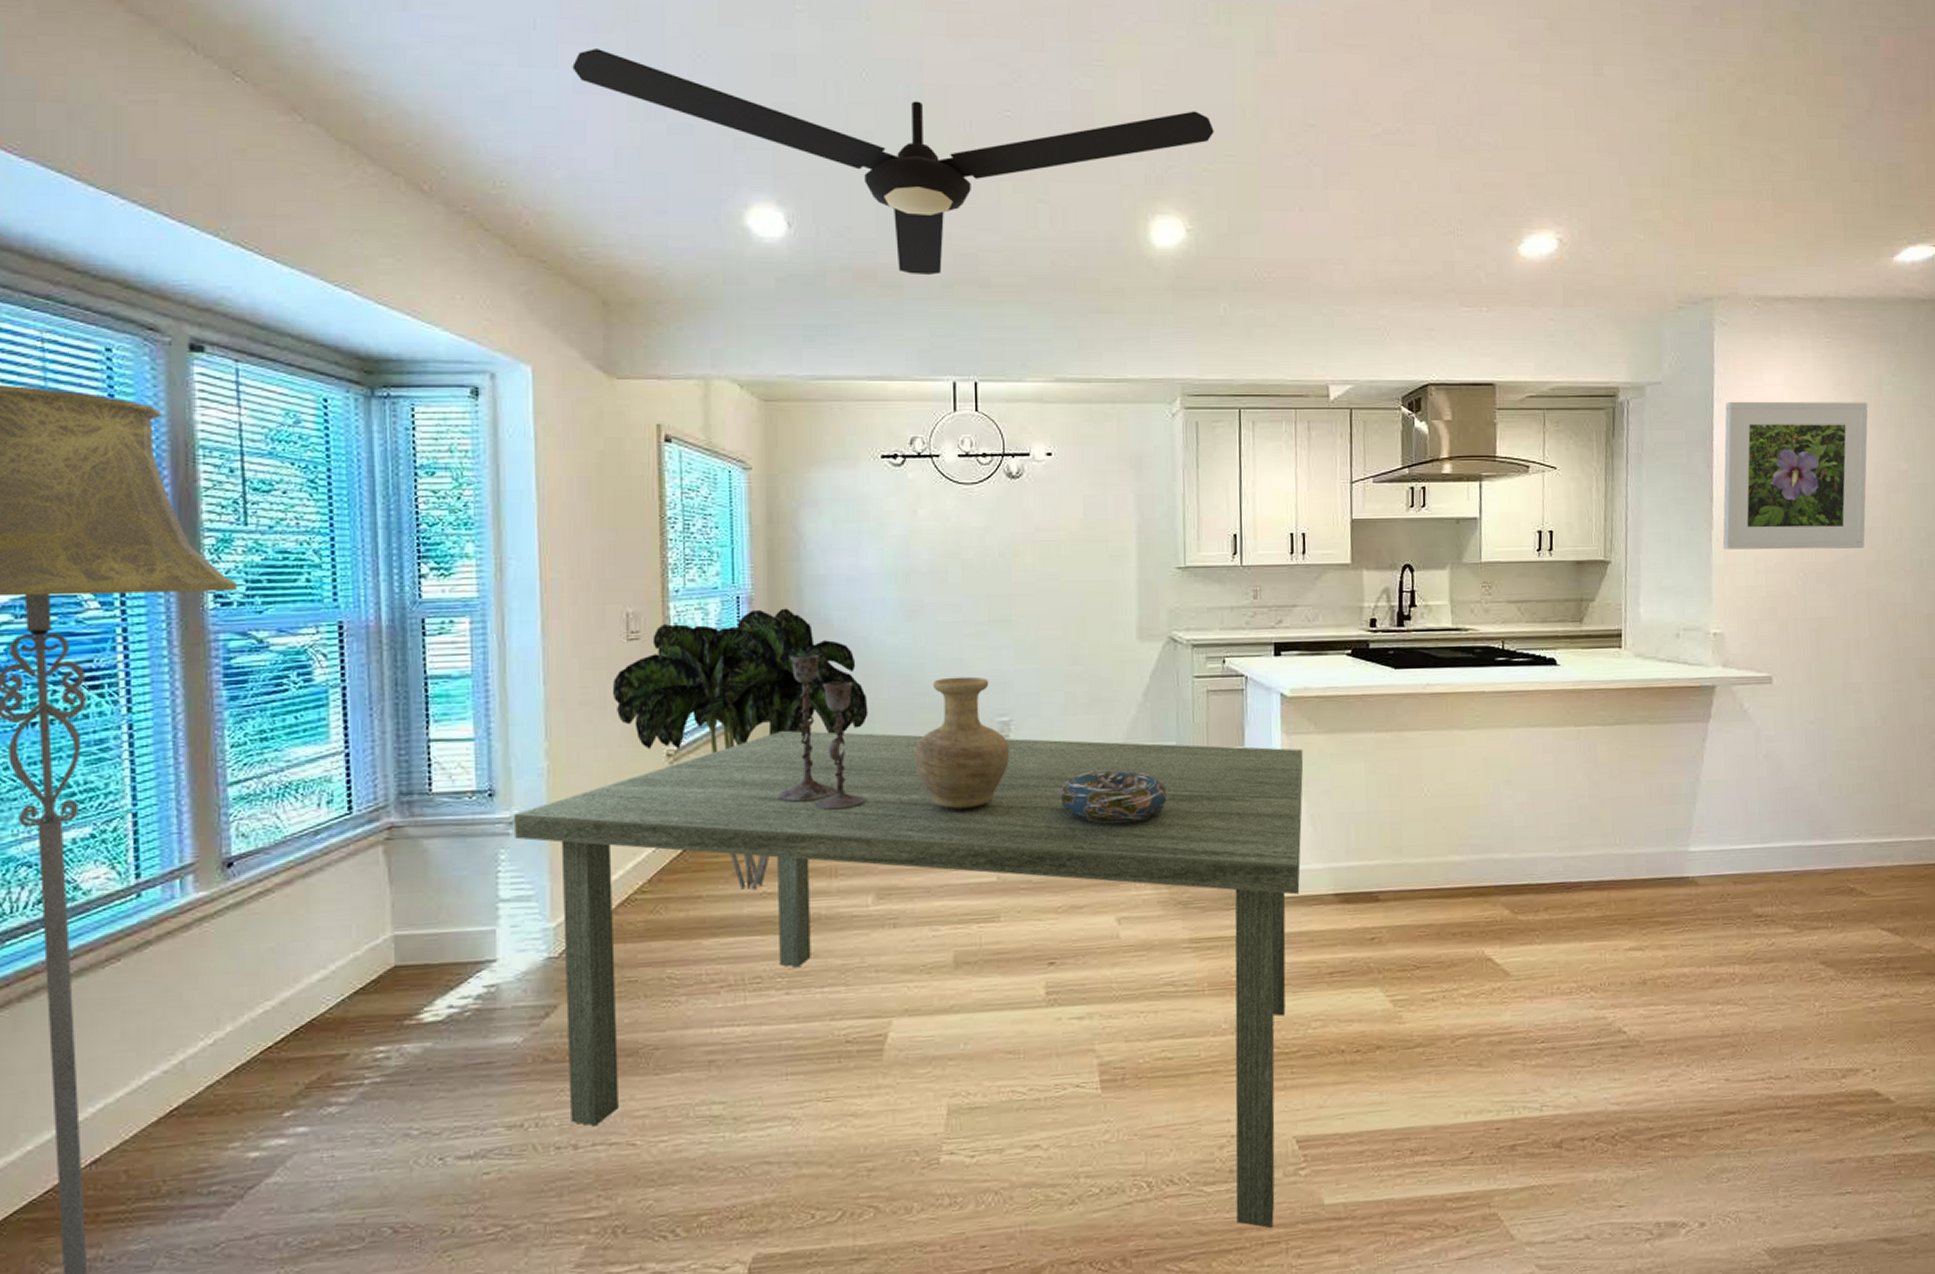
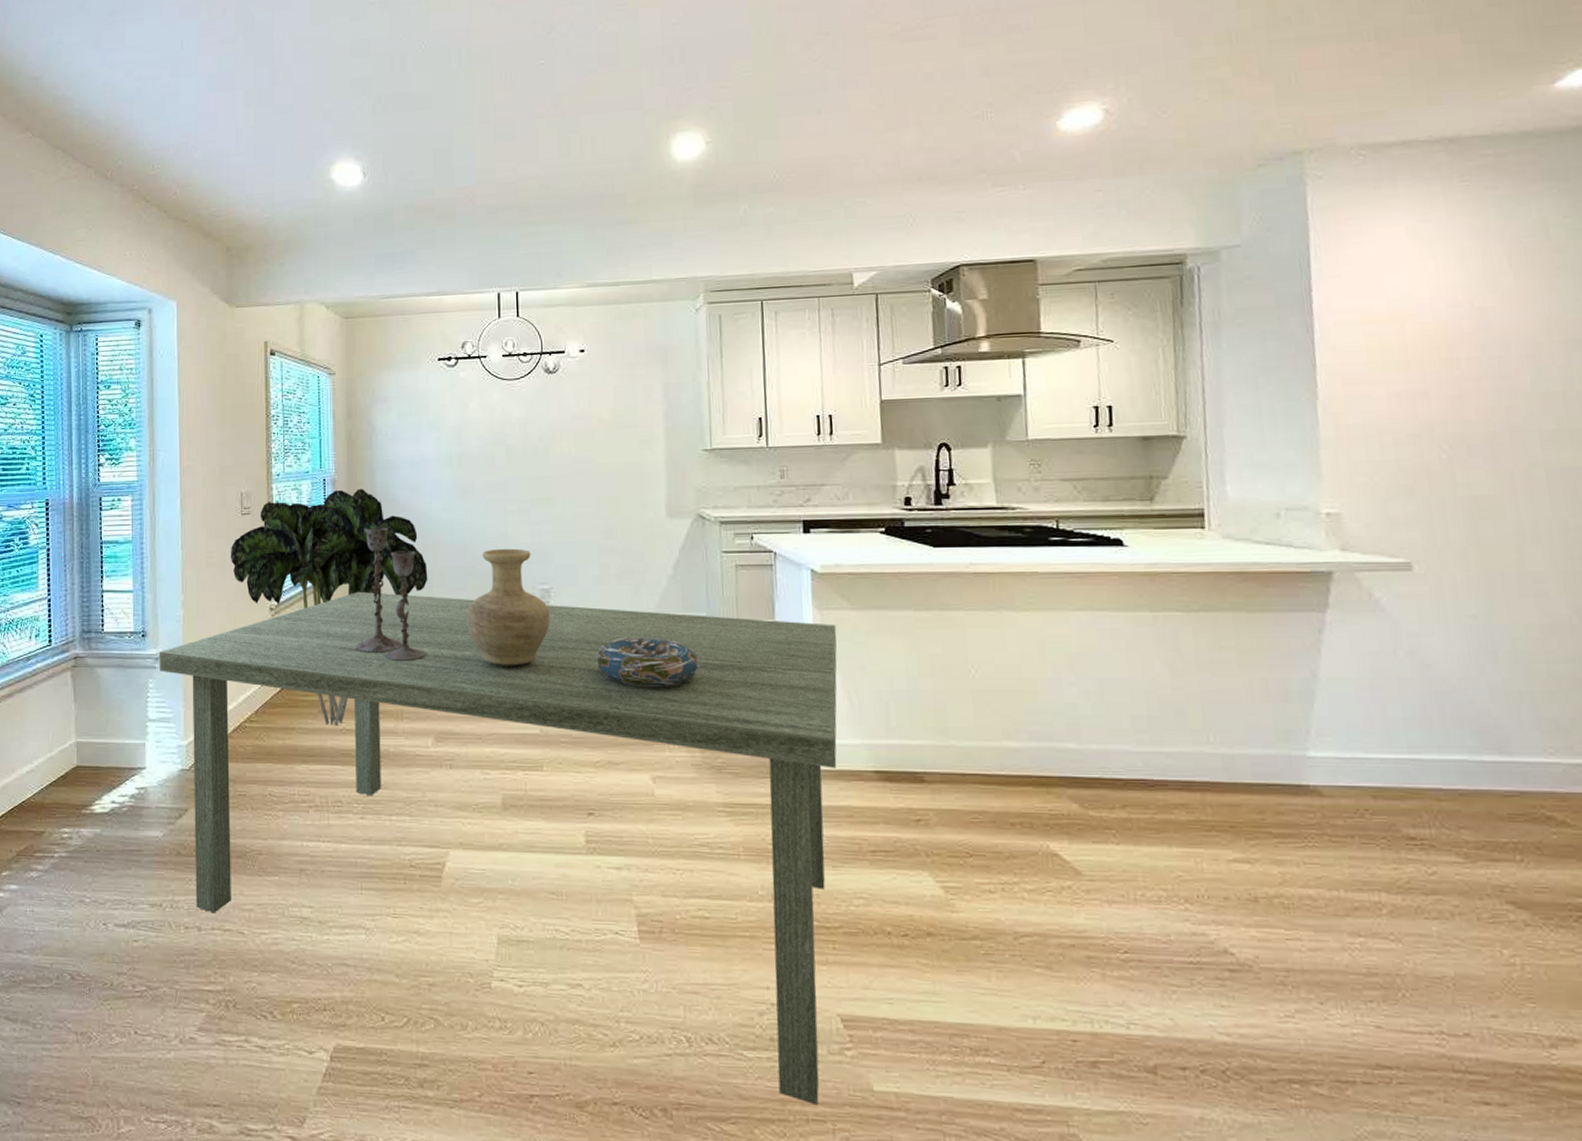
ceiling fan: present [572,49,1214,275] -> none [207,36,730,205]
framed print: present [1722,401,1868,550] -> none [1326,249,1537,421]

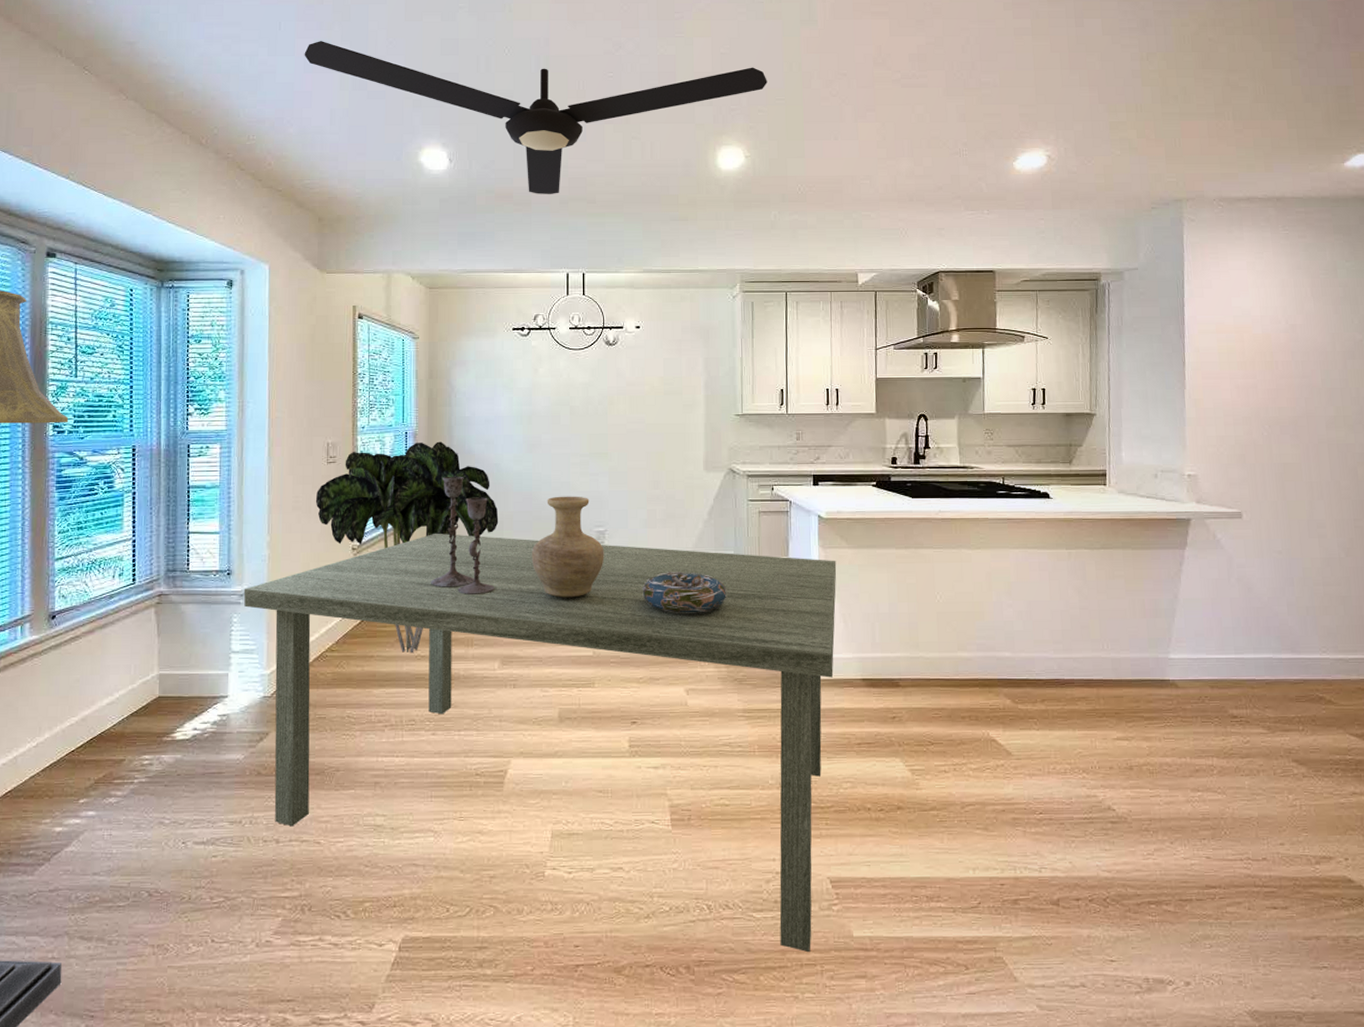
ceiling fan: none [207,36,730,205] -> present [304,41,767,194]

